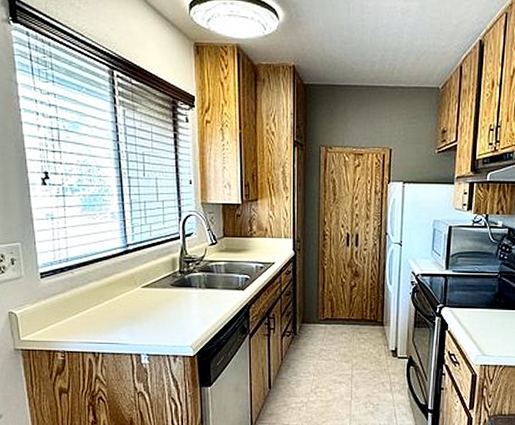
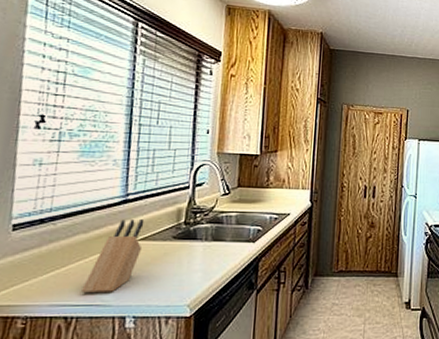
knife block: none [103,267,147,333] -> present [81,218,145,293]

